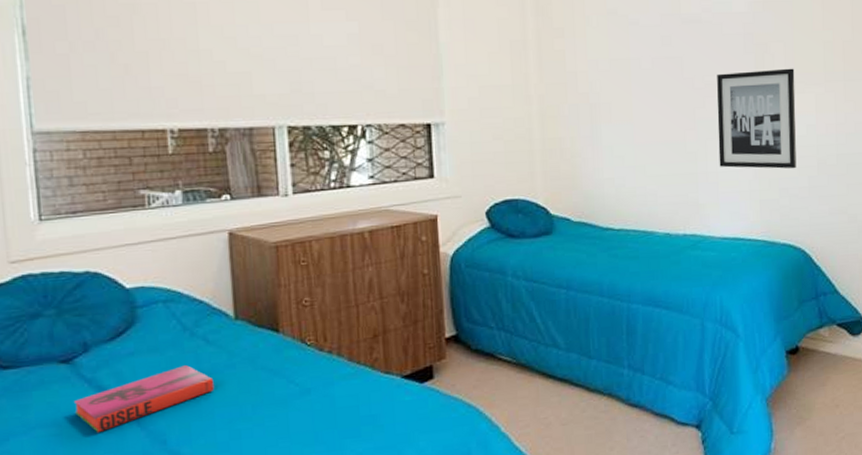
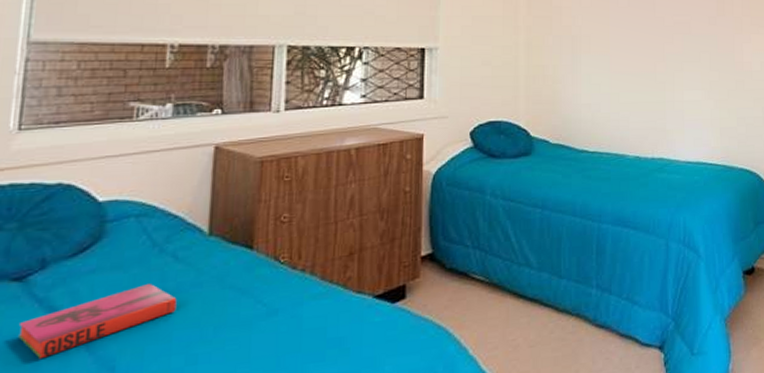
wall art: present [717,68,797,169] -> none [683,12,752,101]

